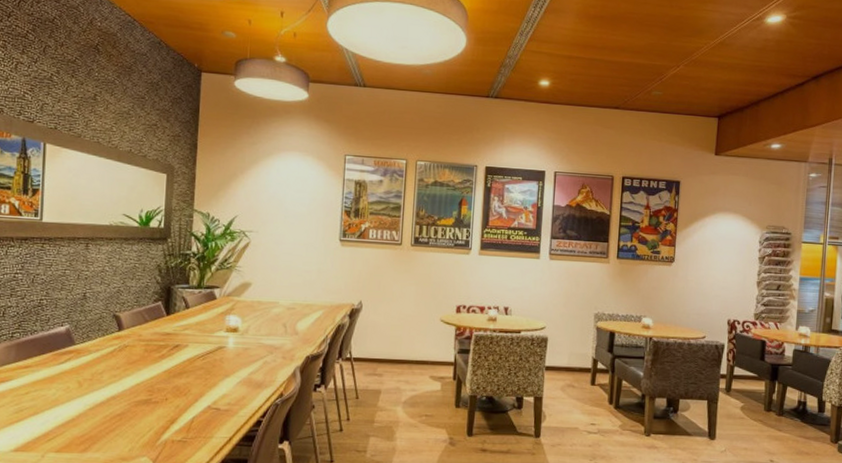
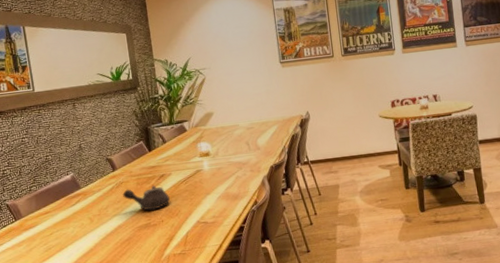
teapot: none [125,355,181,384] -> present [123,185,170,211]

